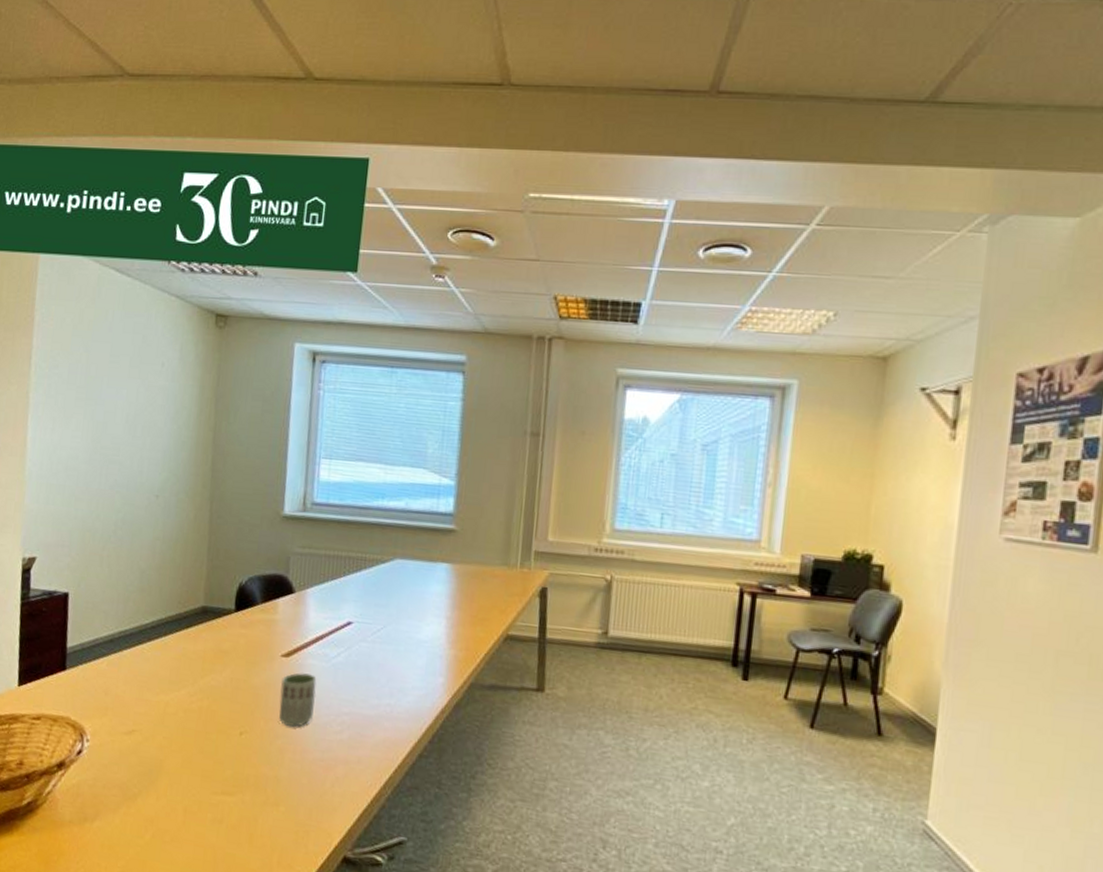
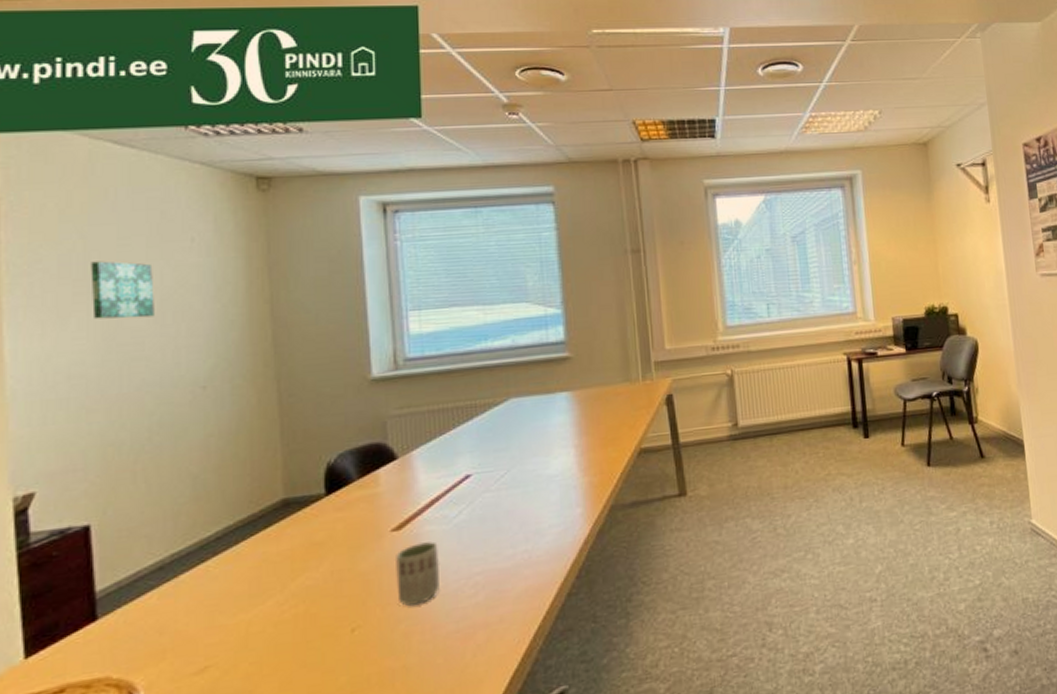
wall art: none [87,373,132,428] -> present [90,261,154,320]

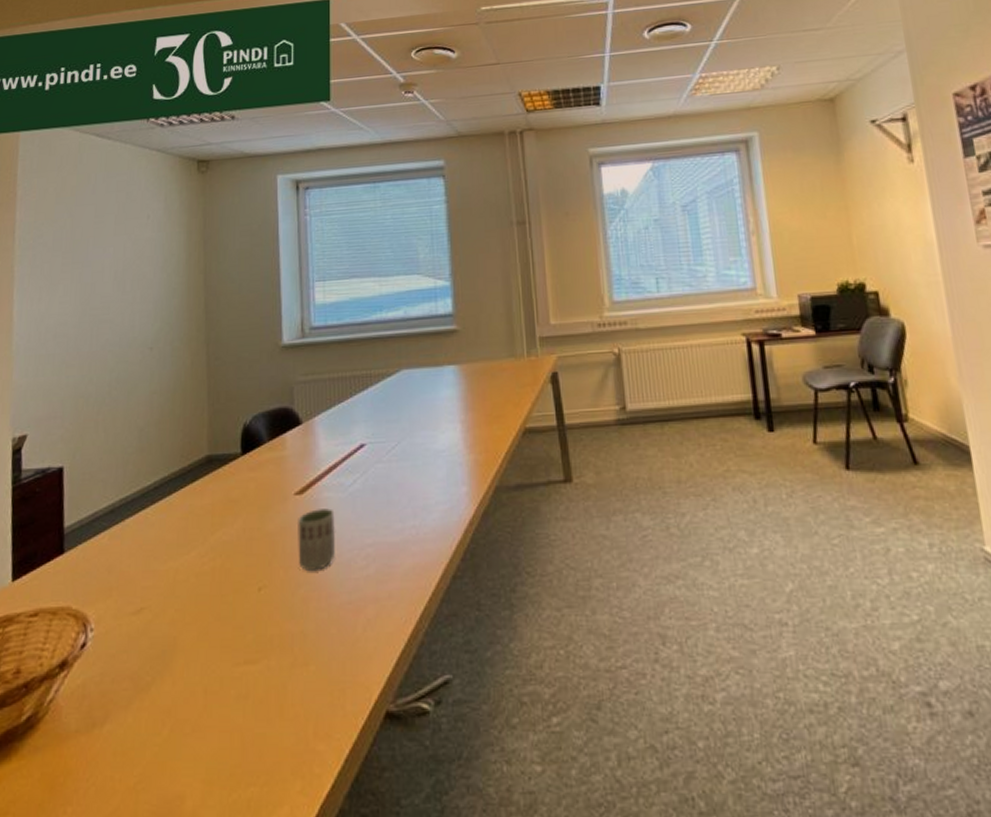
wall art: present [90,261,154,320] -> none [74,236,119,286]

